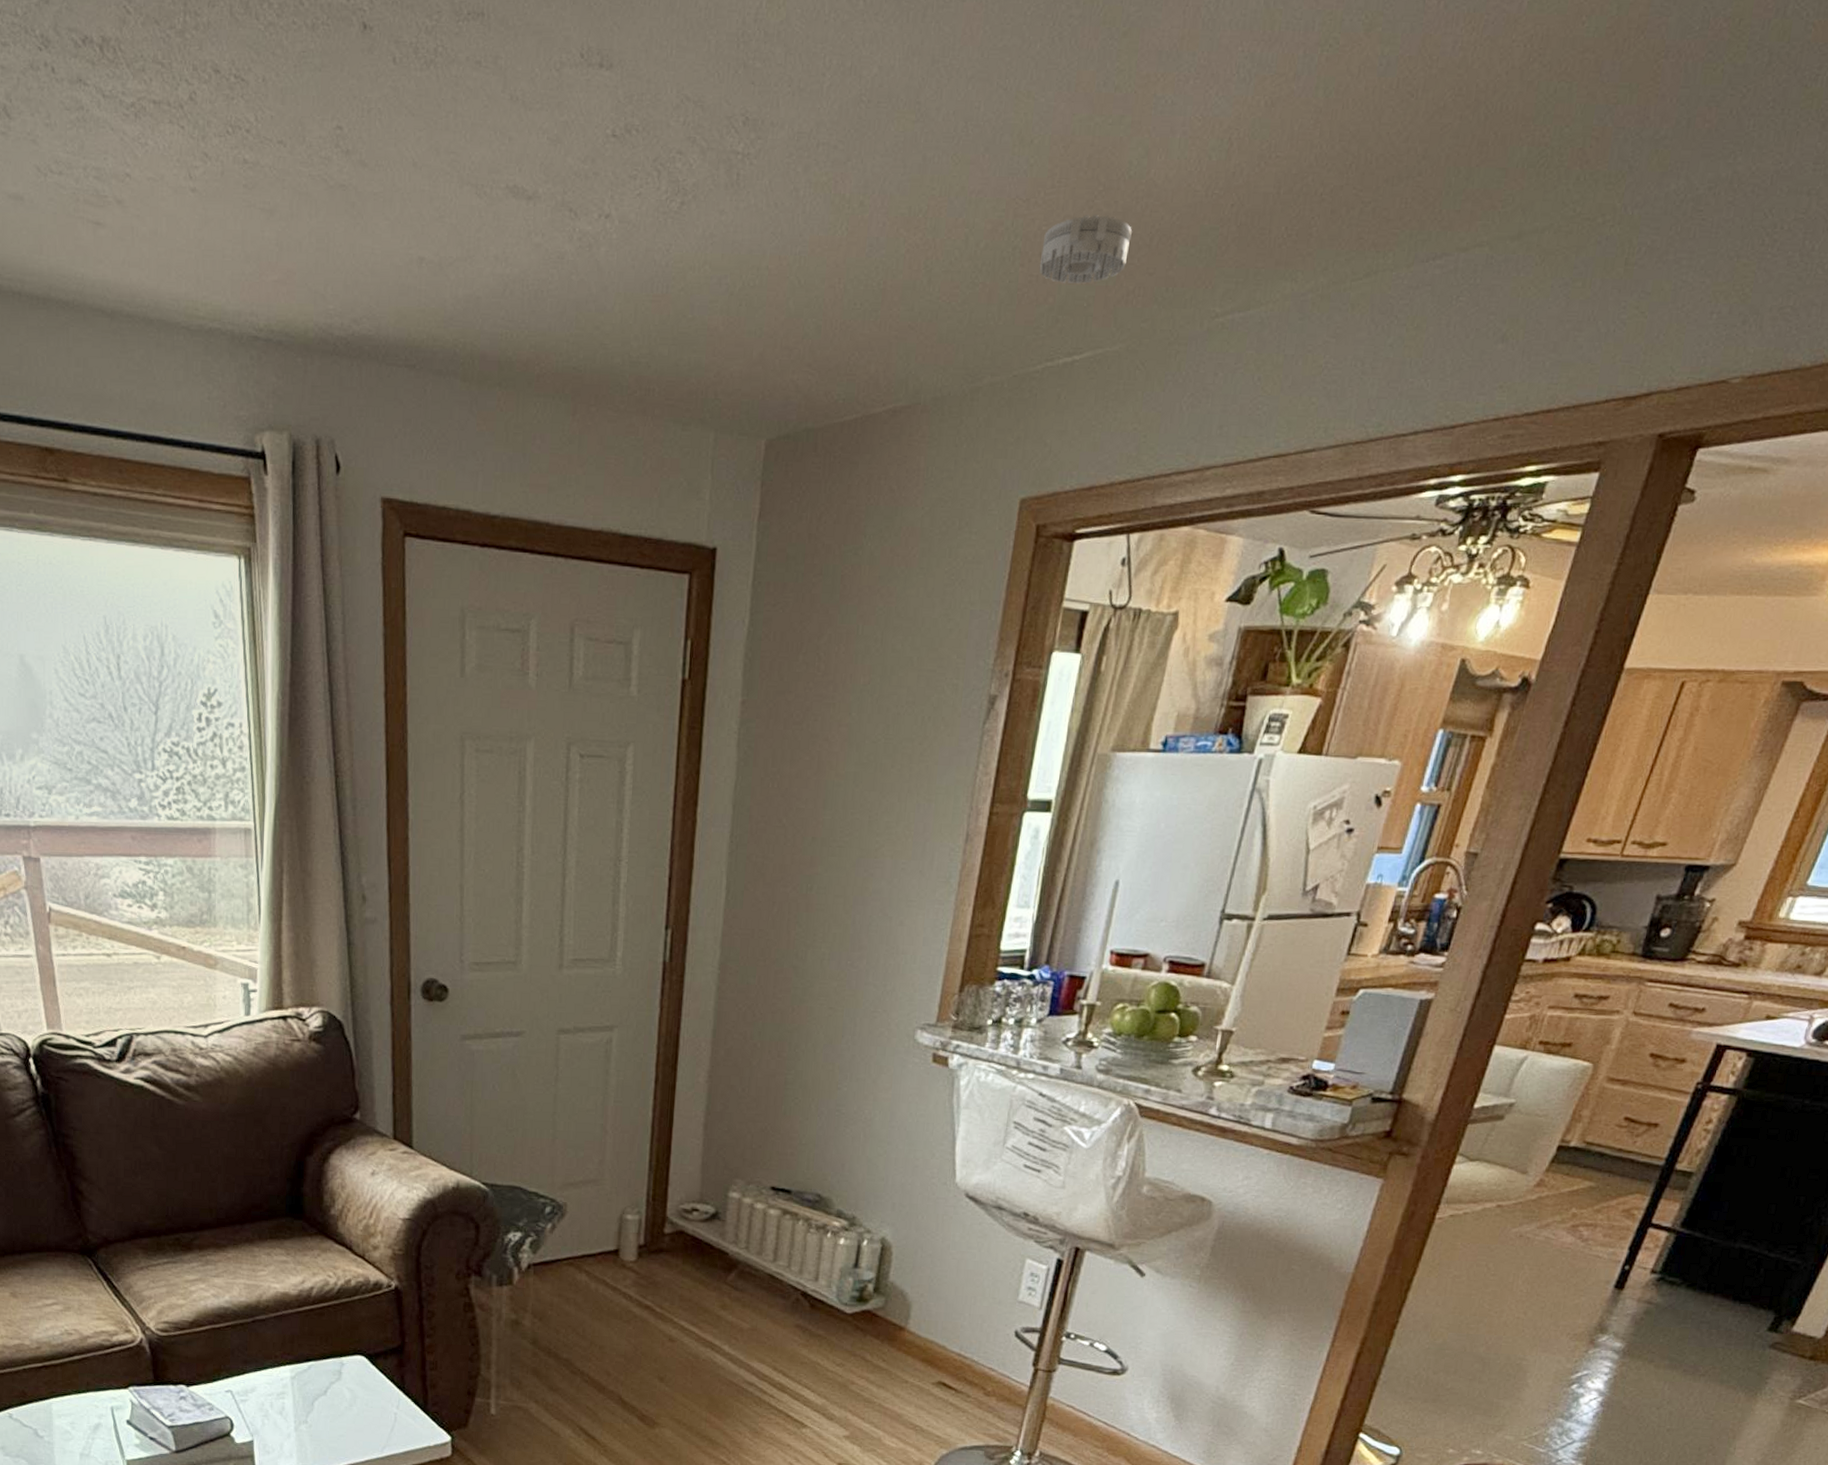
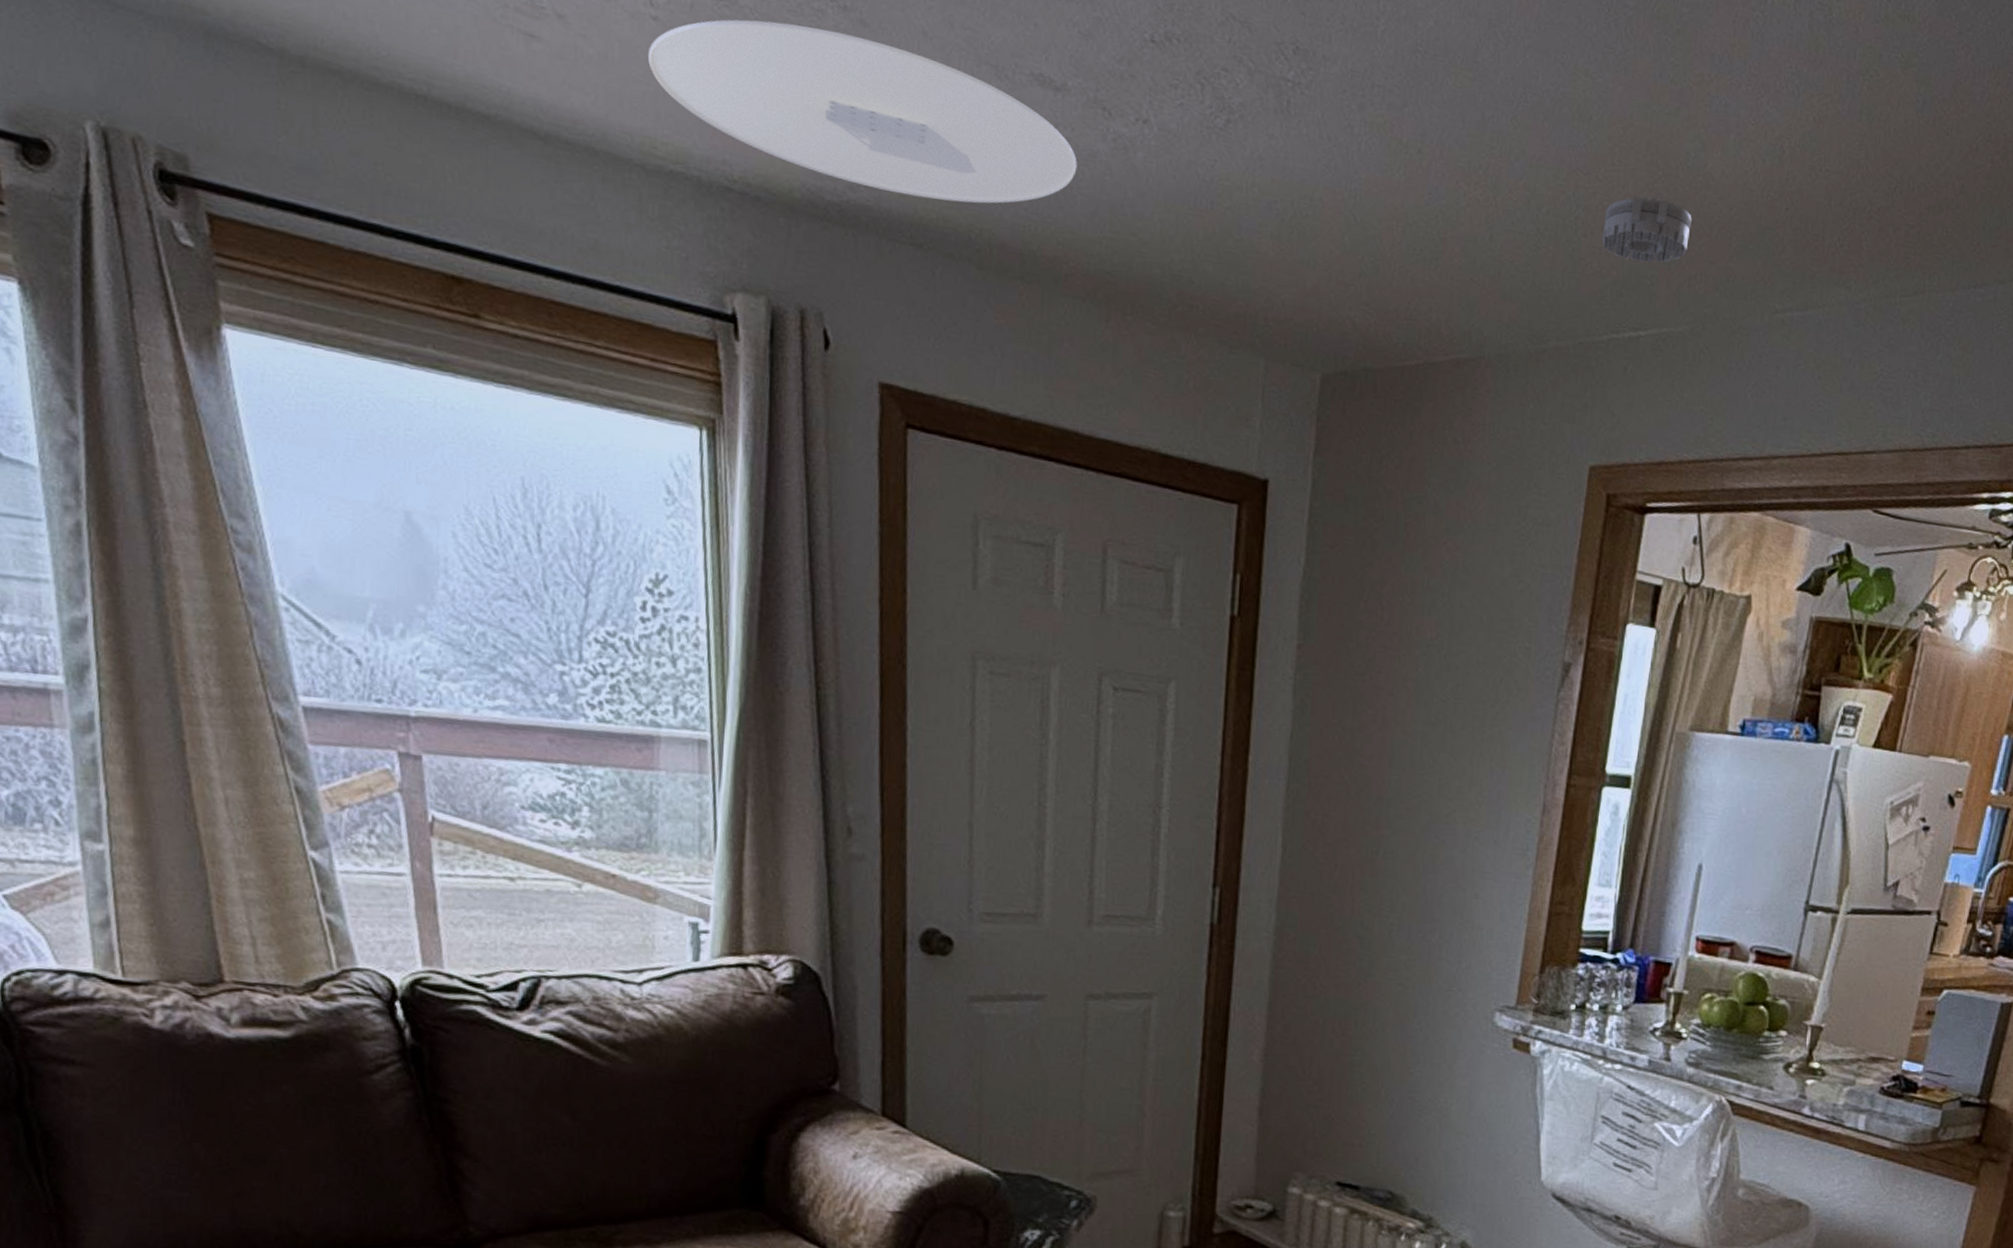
ceiling light: none [188,175,547,321] -> present [647,19,1077,204]

